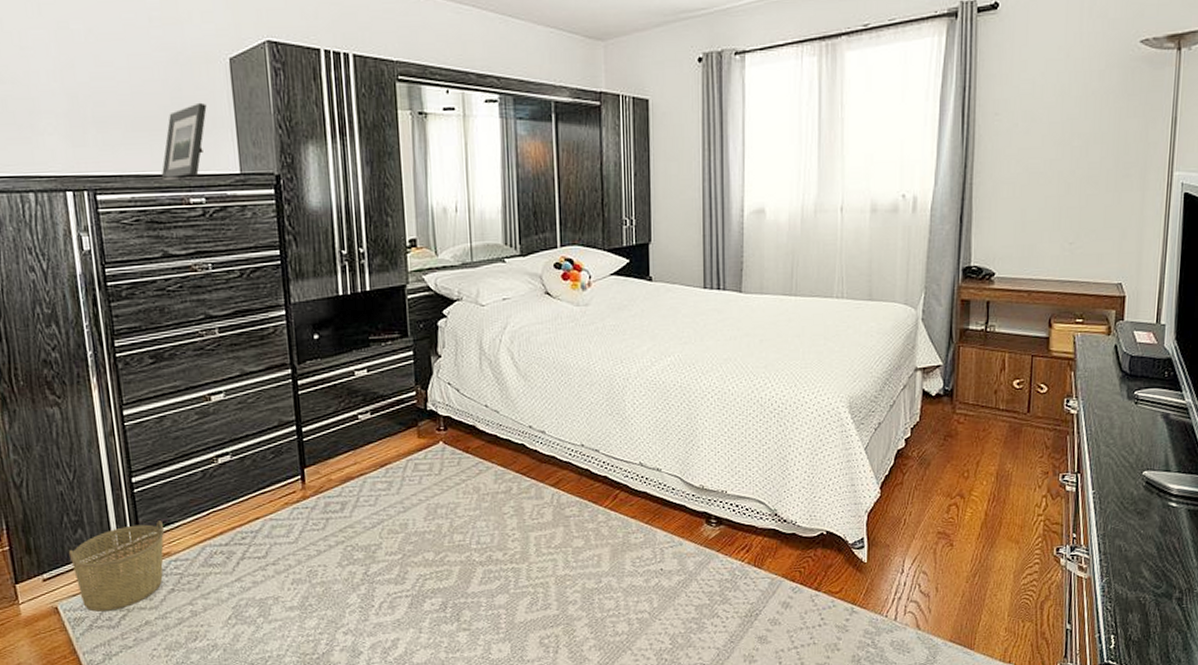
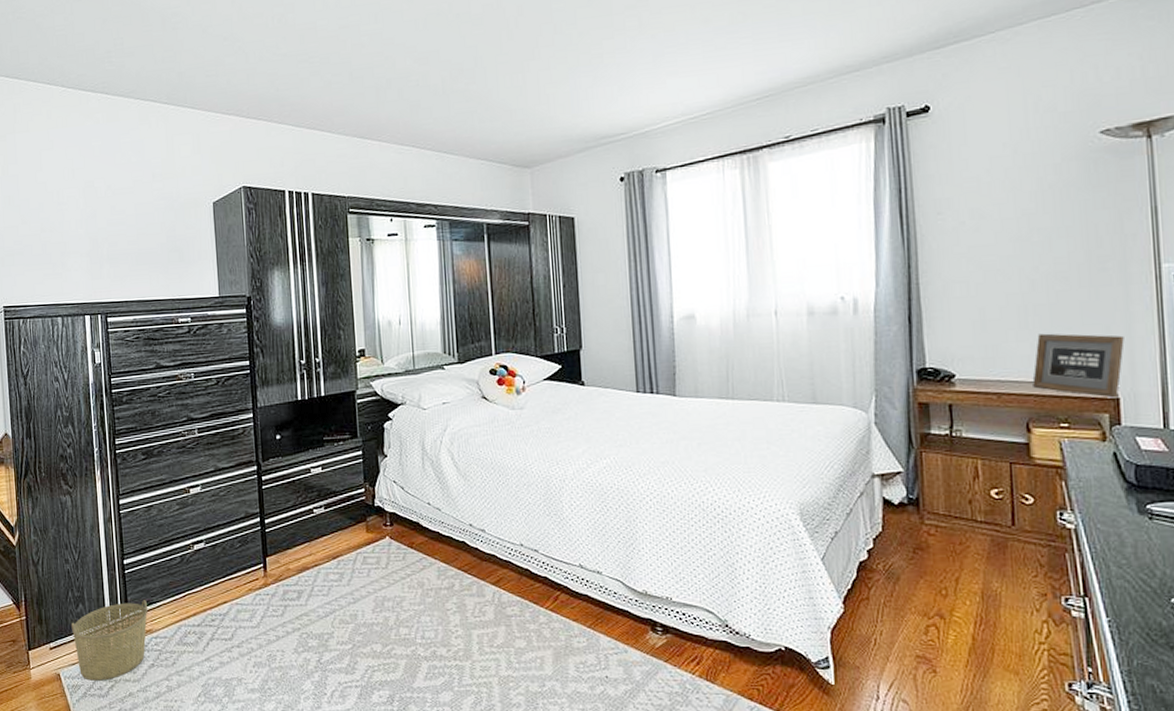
picture frame: present [161,102,207,181] -> none [157,239,194,305]
picture frame: none [1058,235,1136,296] -> present [1033,333,1125,398]

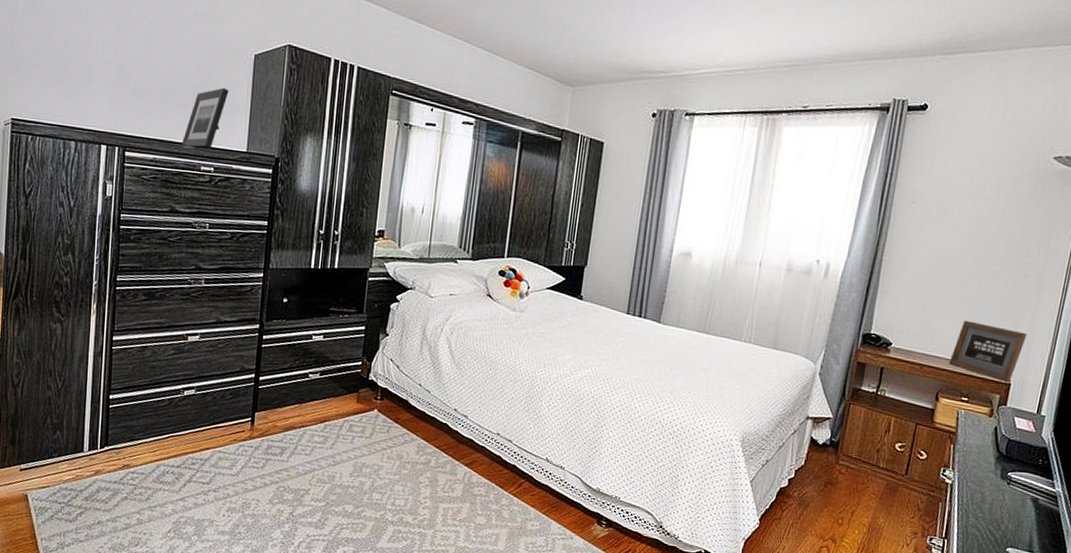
basket: present [71,600,148,681] -> none [45,435,129,507]
picture frame: none [157,239,194,305] -> present [181,87,229,149]

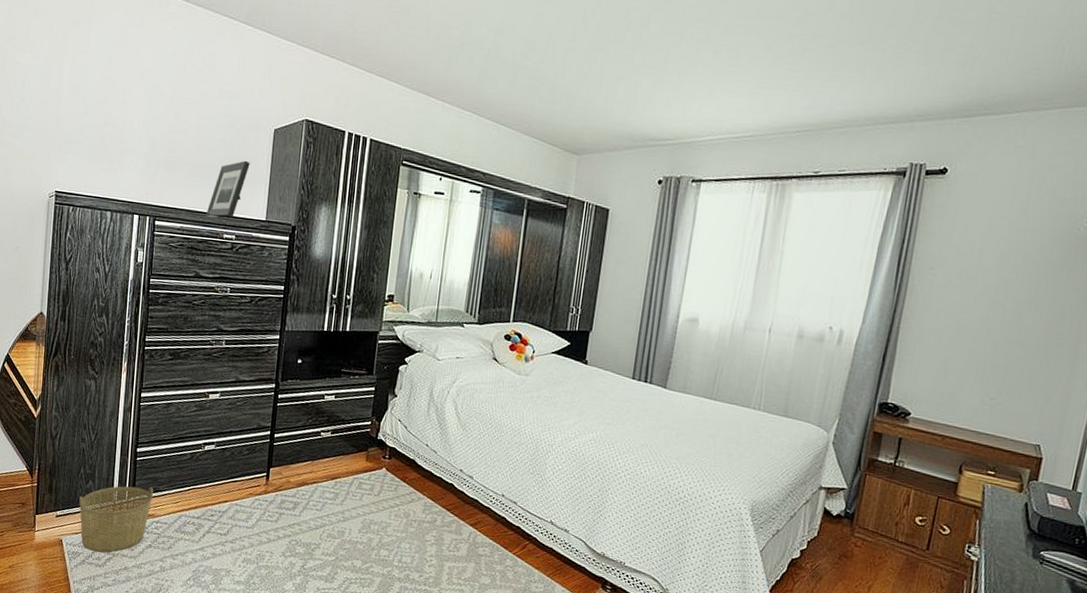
basket: none [45,435,129,507] -> present [78,486,154,553]
picture frame: present [949,320,1027,383] -> none [973,390,1060,457]

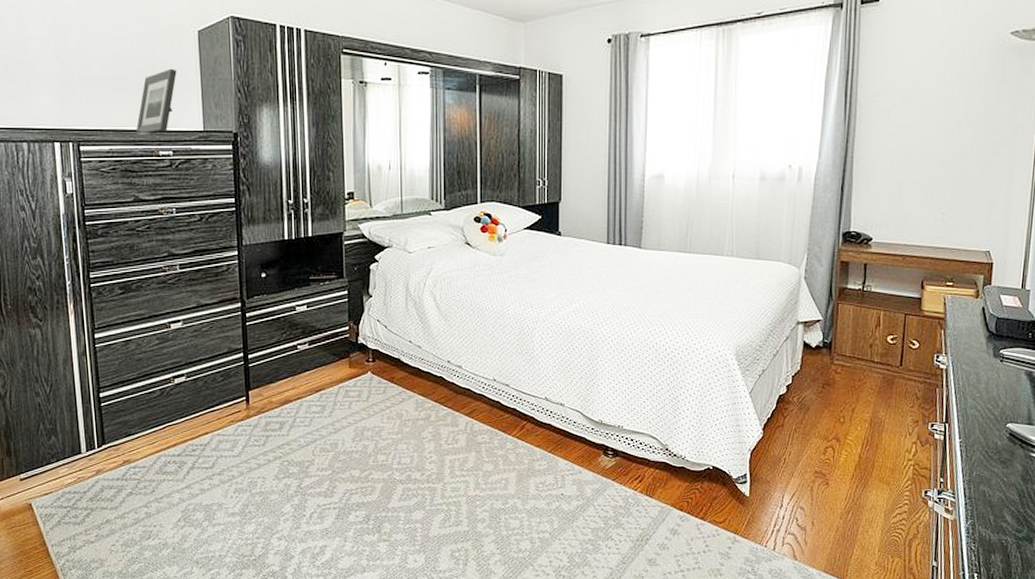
basket: present [78,486,154,553] -> none [43,432,126,509]

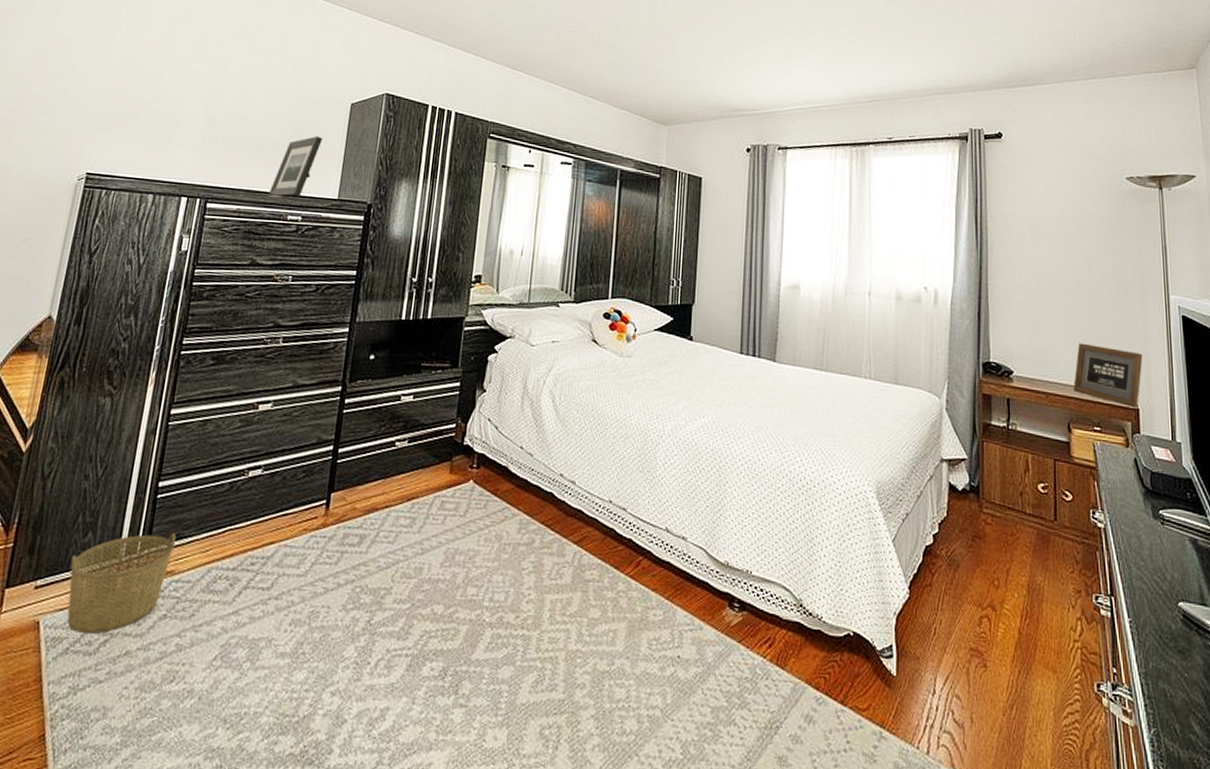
basket: none [43,432,126,509] -> present [67,533,176,634]
picture frame: none [930,206,1004,263] -> present [1073,343,1143,409]

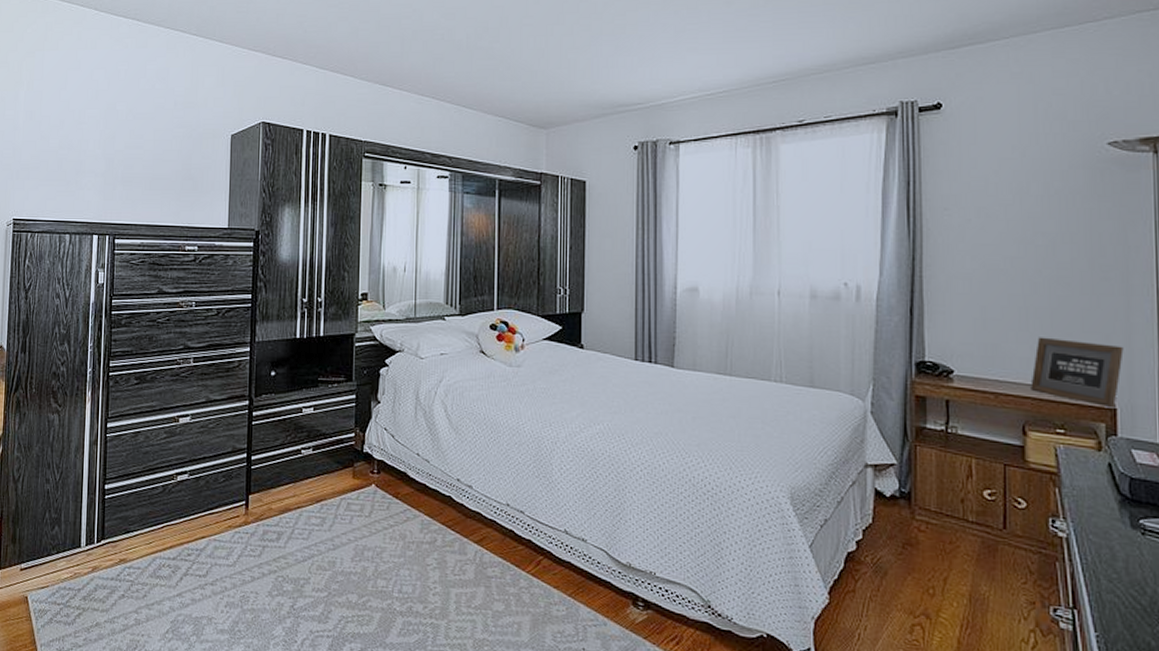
basket: present [67,533,176,634] -> none [44,527,125,608]
picture frame: present [267,135,323,198] -> none [166,169,209,231]

